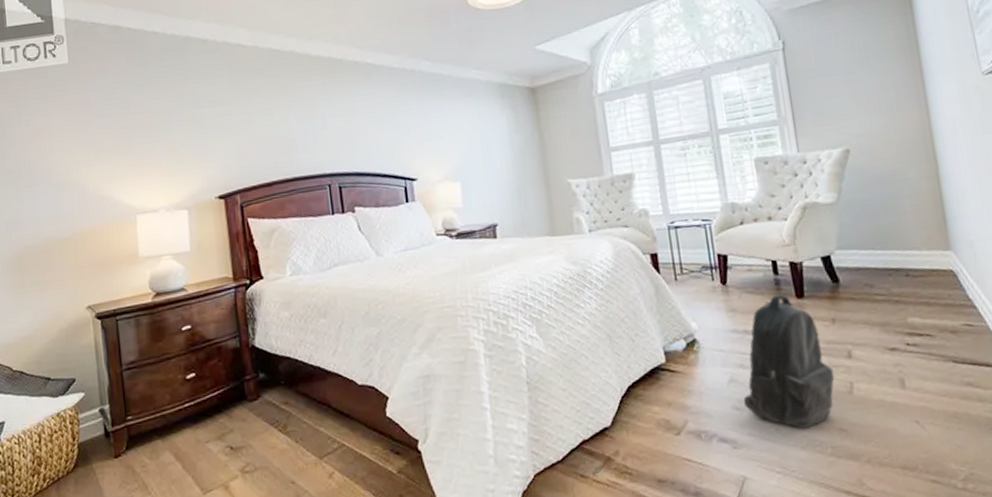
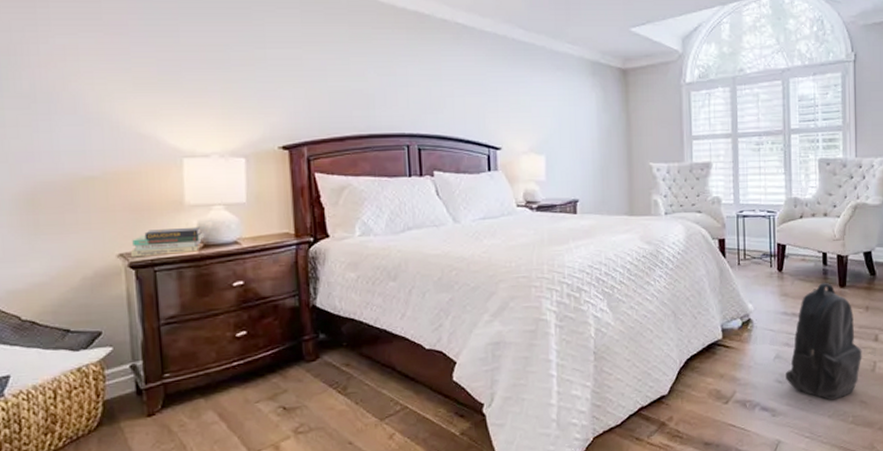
books: none [96,276,157,309] -> present [130,226,205,258]

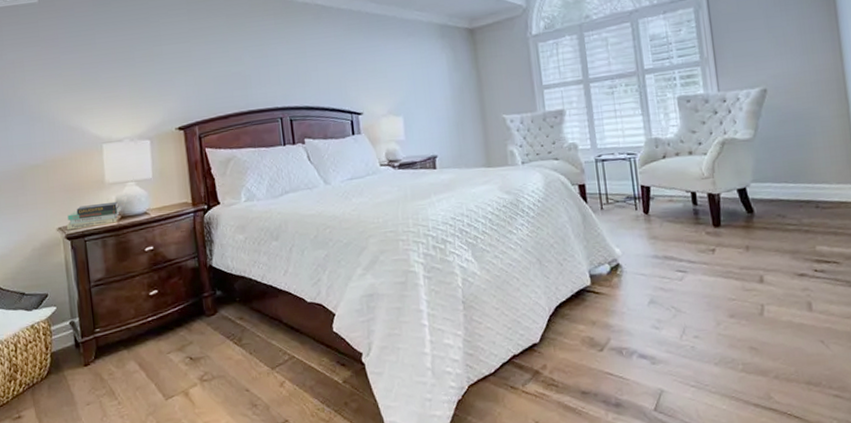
backpack: present [786,282,862,399] -> none [662,222,747,346]

